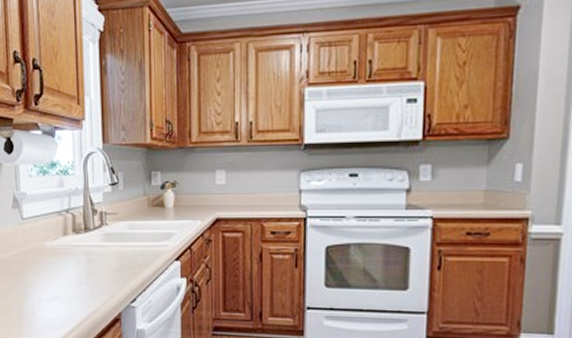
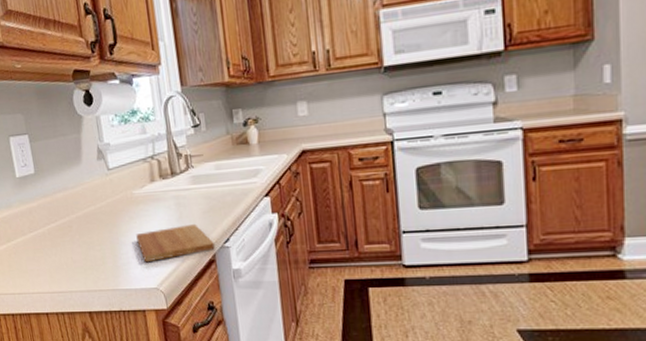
cutting board: none [44,280,121,315] -> present [136,223,215,263]

